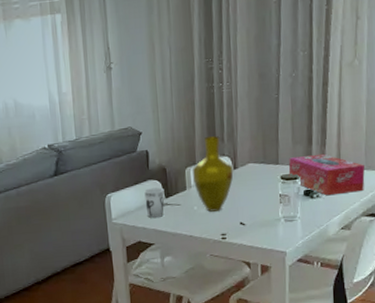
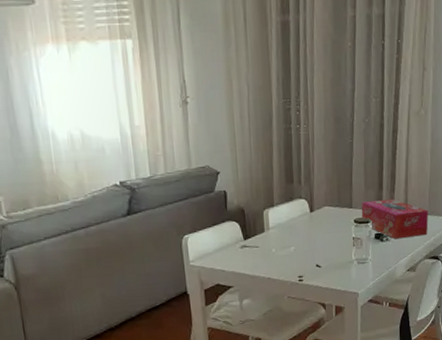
cup: present [144,187,165,218] -> none [222,229,243,260]
vase: present [192,136,234,212] -> none [270,178,310,254]

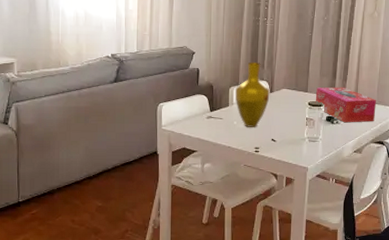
vase: none [270,178,310,254] -> present [235,62,270,127]

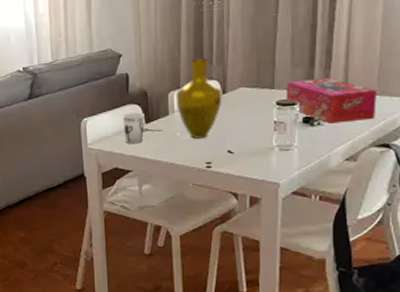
cup: none [192,102,210,128] -> present [123,112,145,144]

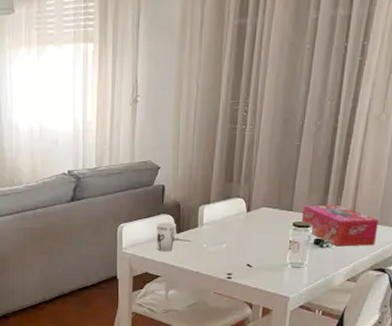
vase: present [175,58,222,139] -> none [205,178,247,251]

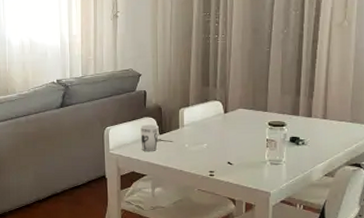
tissue box: present [301,204,378,247] -> none [276,104,350,144]

